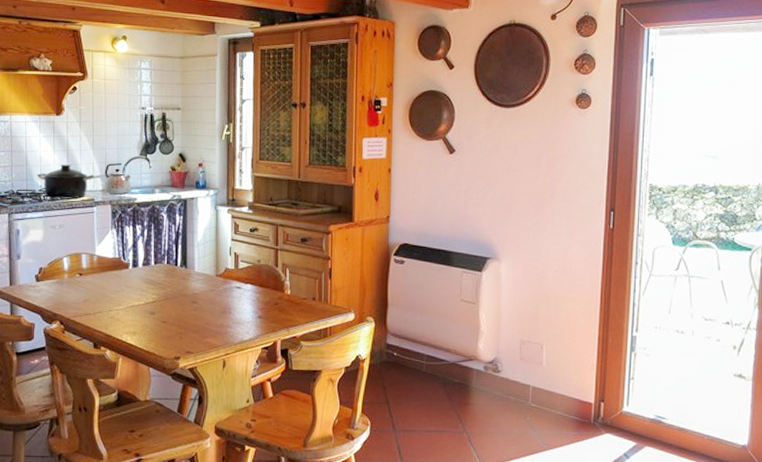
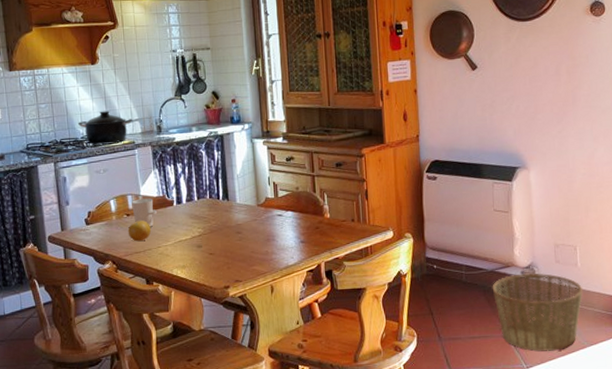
fruit: none [79,281,104,303] -> present [127,220,152,242]
cup: none [85,258,112,289] -> present [131,198,158,227]
kettle: present [104,163,132,195] -> none [142,106,169,136]
basket: none [452,368,547,452] -> present [492,273,583,352]

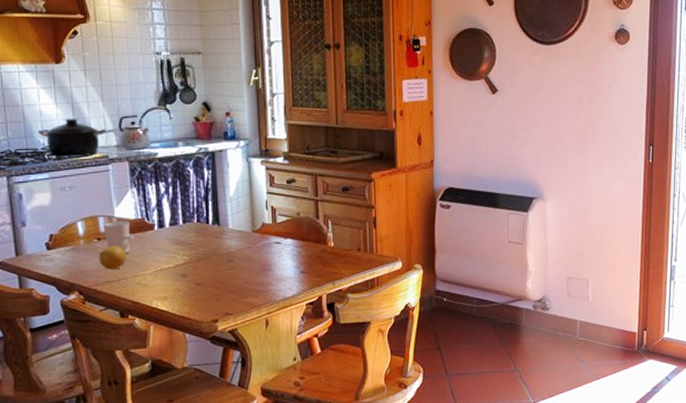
kettle: none [142,106,169,136] -> present [118,115,151,150]
basket: present [492,273,583,352] -> none [502,307,593,386]

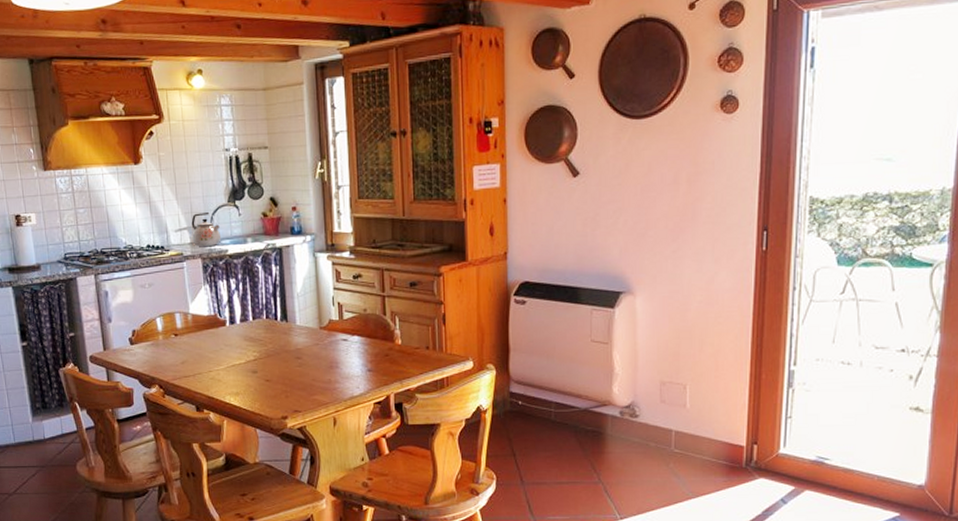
saucepan: present [38,119,107,158] -> none [121,217,181,256]
fruit: present [98,246,128,270] -> none [175,341,202,365]
cup: present [102,220,135,254] -> none [179,317,209,349]

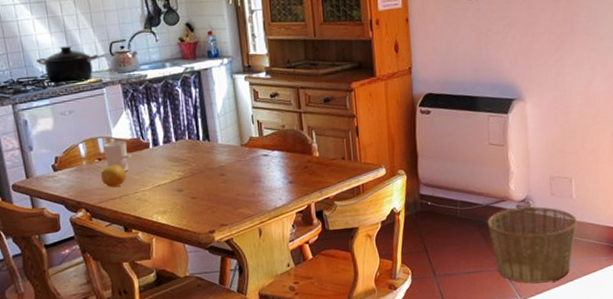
saucepan: none [121,217,181,256] -> present [36,46,99,84]
fruit: none [175,341,202,365] -> present [100,165,127,188]
cup: none [179,317,209,349] -> present [102,140,133,172]
basket: none [585,413,691,501] -> present [487,206,578,284]

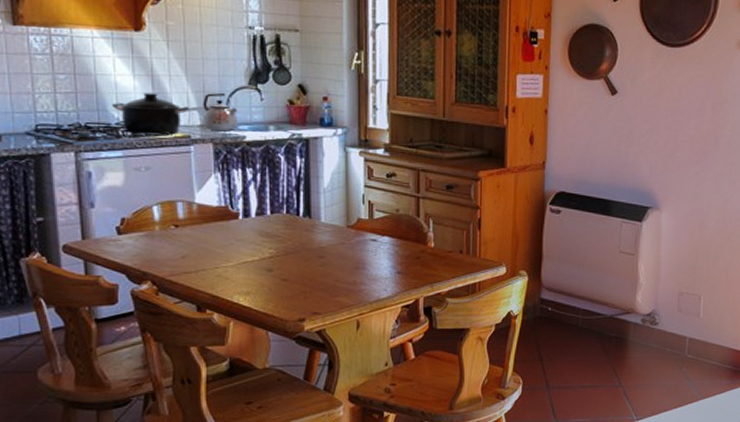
fruit: present [100,165,127,188] -> none [175,234,208,260]
cup: present [102,140,133,172] -> none [181,207,217,243]
basket: present [487,206,578,284] -> none [609,321,703,403]

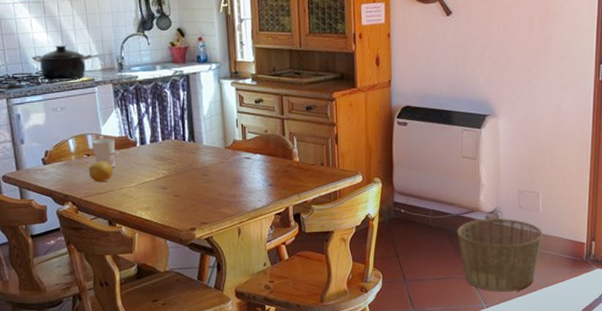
fruit: none [175,234,208,260] -> present [88,161,114,183]
cup: none [181,207,217,243] -> present [91,138,120,168]
kettle: present [203,93,239,132] -> none [102,41,132,74]
basket: none [609,321,703,403] -> present [457,218,543,292]

